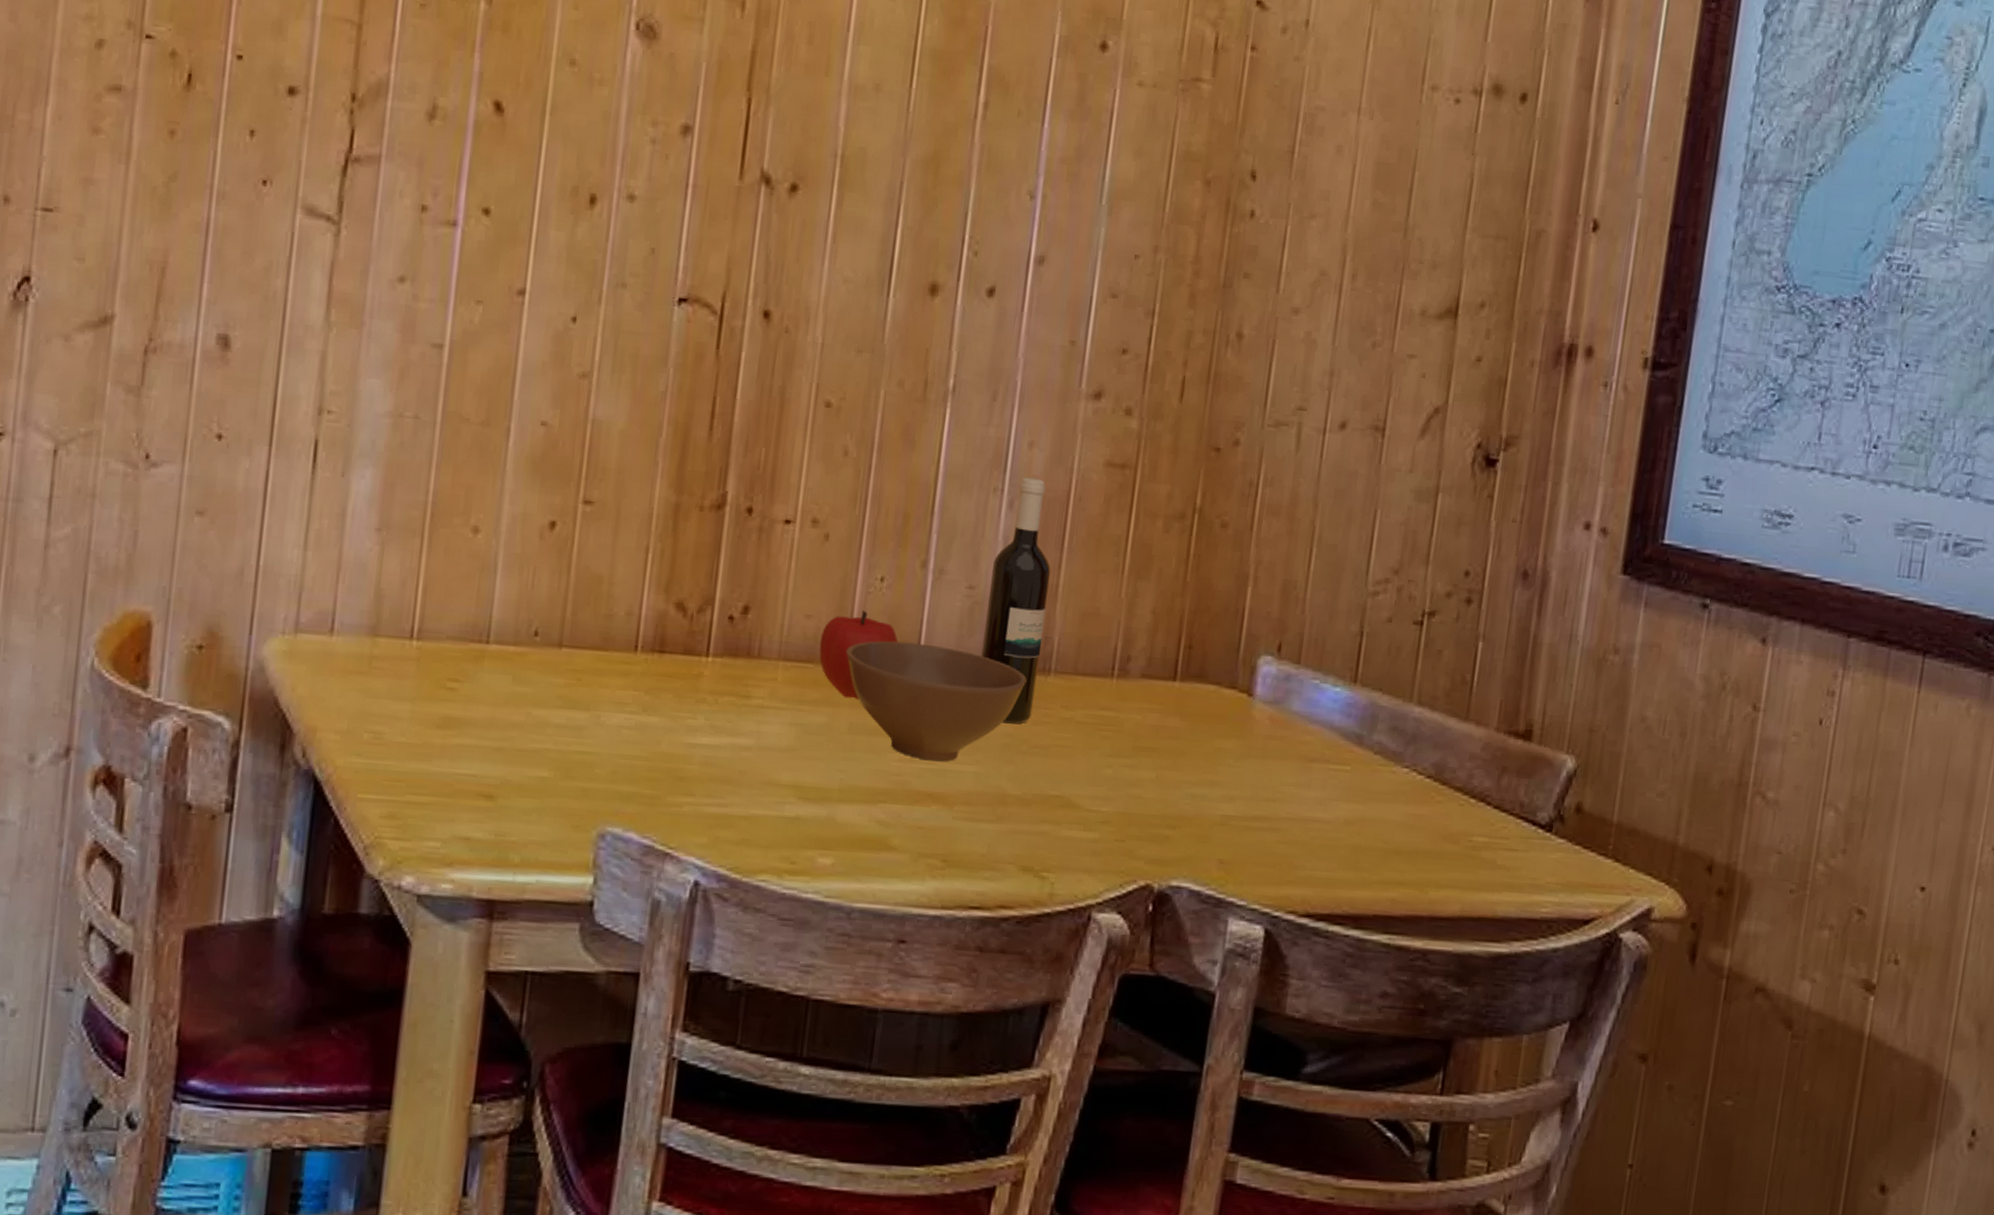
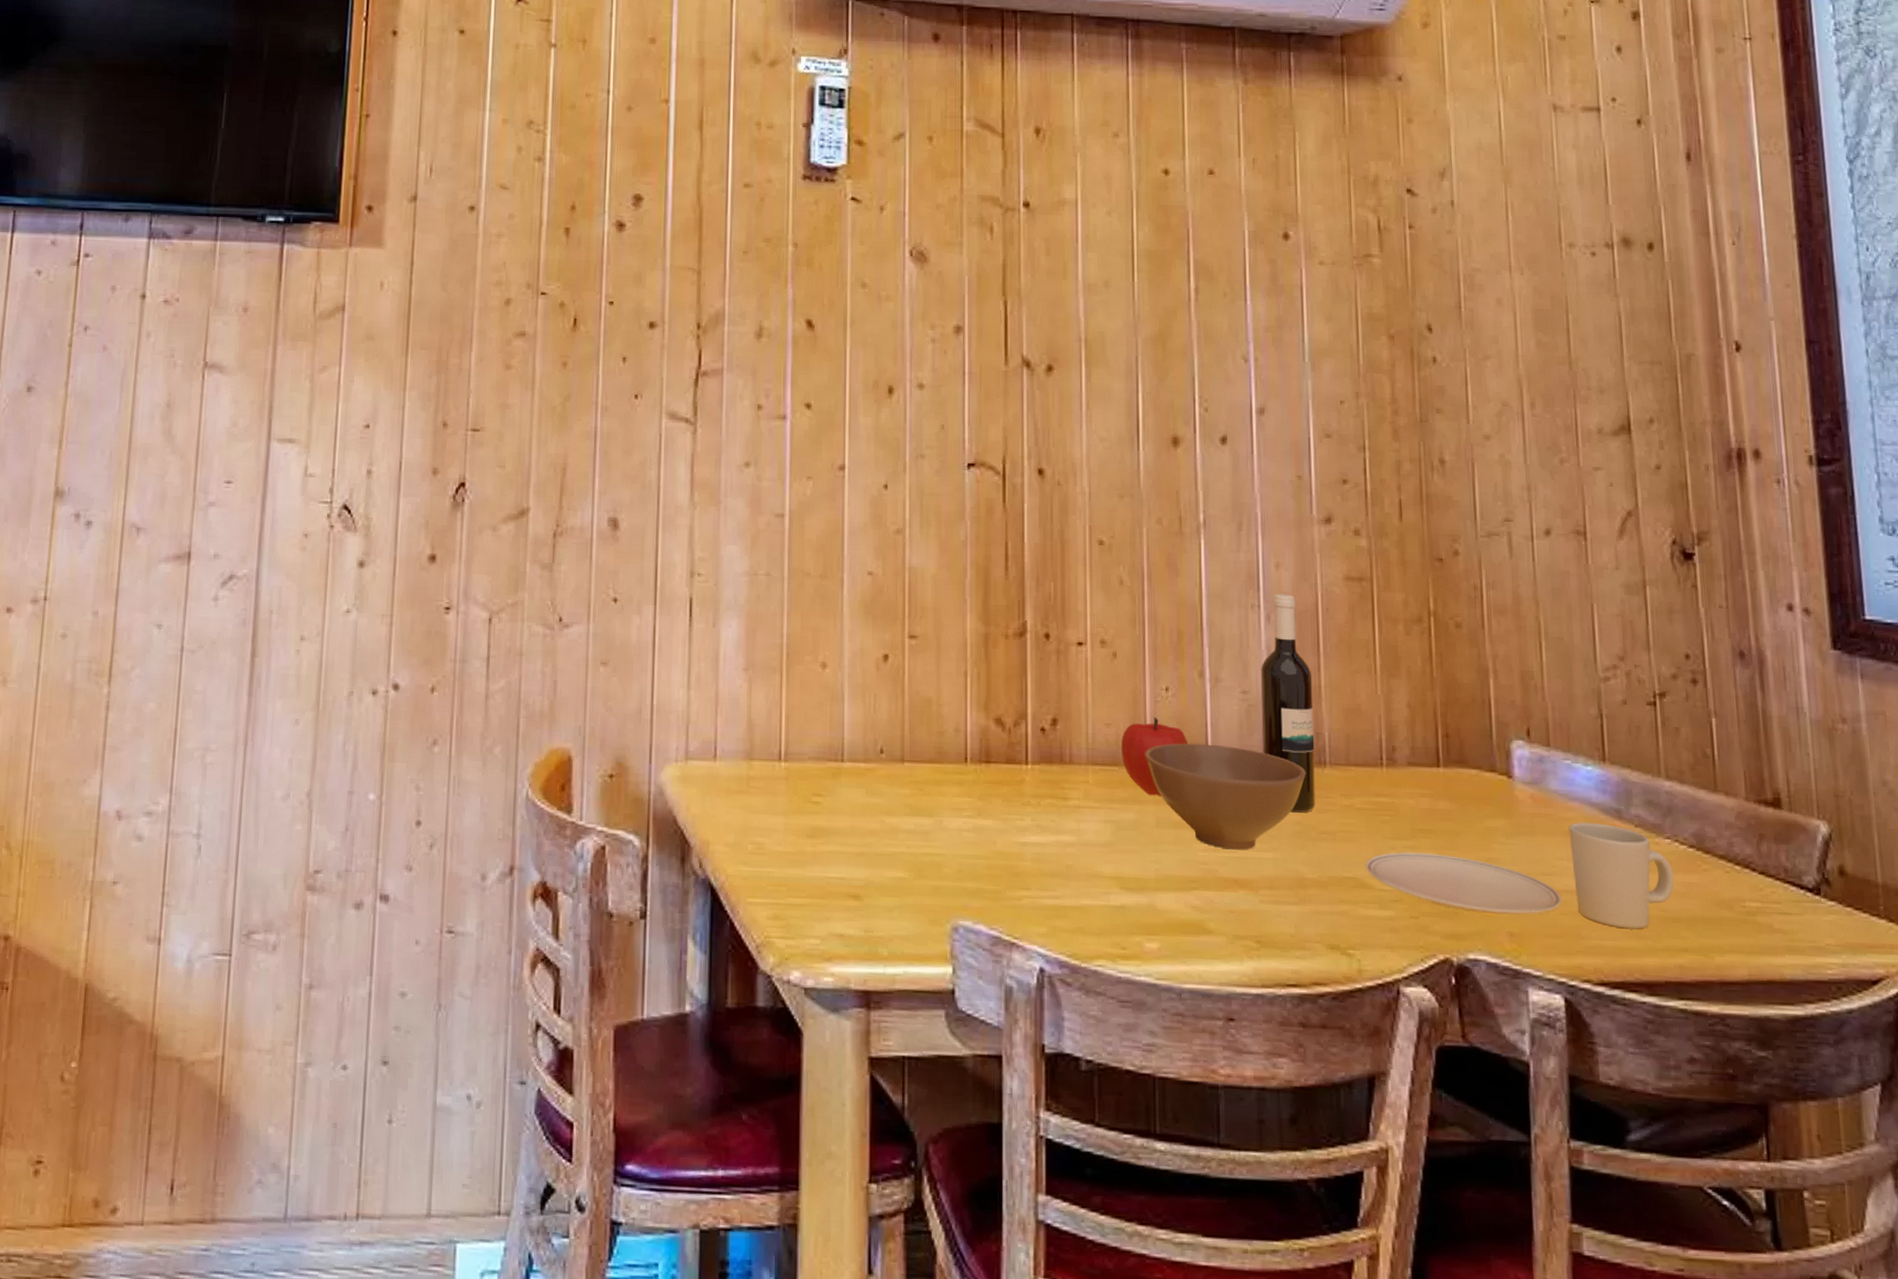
plate: none [1075,770,1283,843] -> present [1365,852,1563,916]
mug: none [1296,747,1405,861] -> present [1568,822,1675,930]

